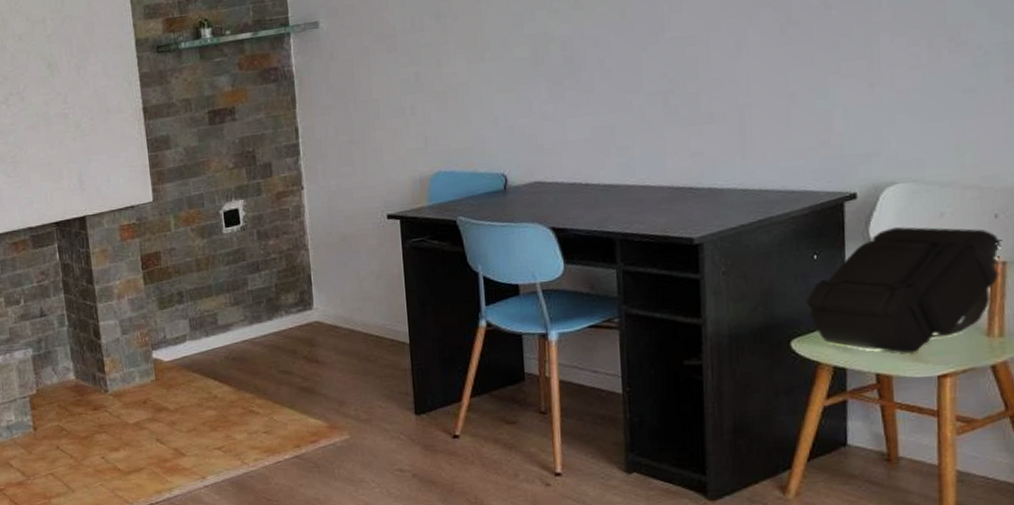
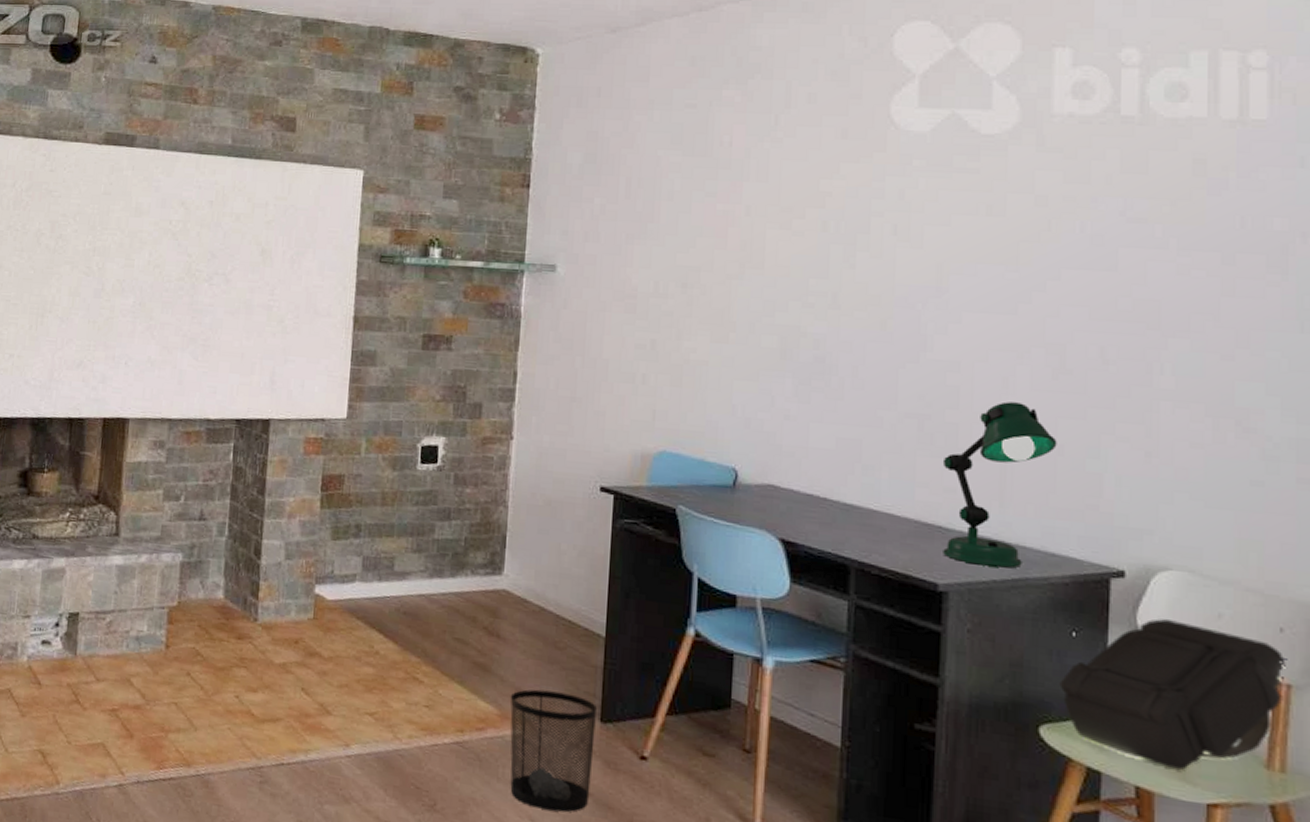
waste bin: none [335,397,415,495] -> present [510,689,597,812]
desk lamp: none [687,61,789,215] -> present [942,401,1057,568]

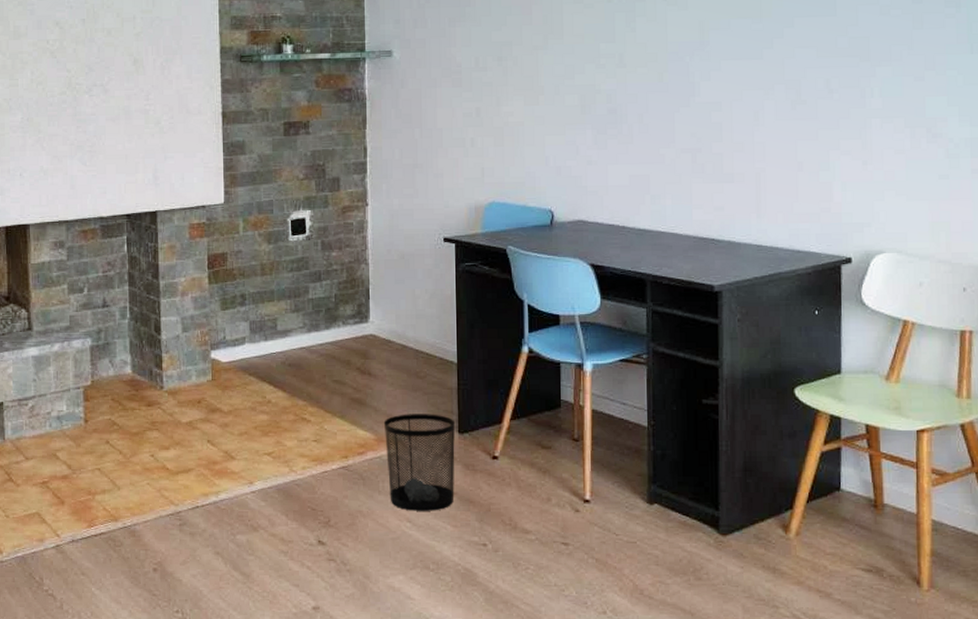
desk lamp: present [942,401,1057,568] -> none [712,131,798,267]
backpack: present [1059,619,1286,770] -> none [808,292,968,407]

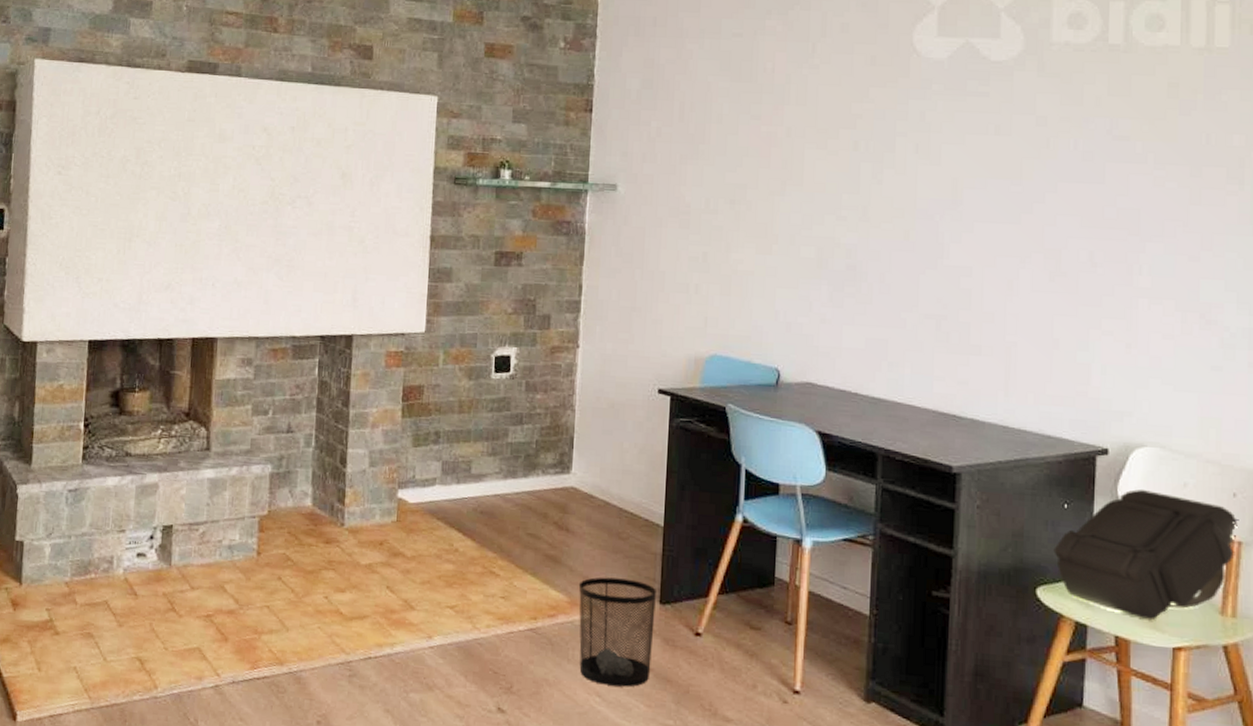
backpack: none [808,292,968,407] -> present [1053,489,1238,619]

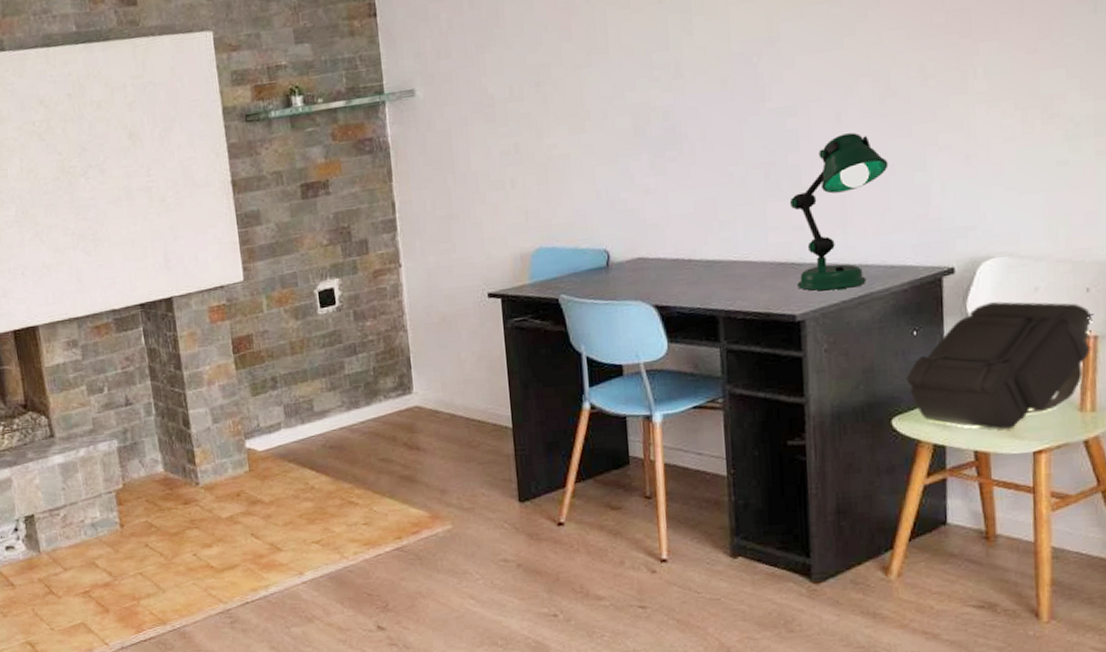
waste bin: present [578,577,656,687] -> none [437,484,519,588]
desk lamp: none [956,302,1053,450] -> present [789,132,889,291]

